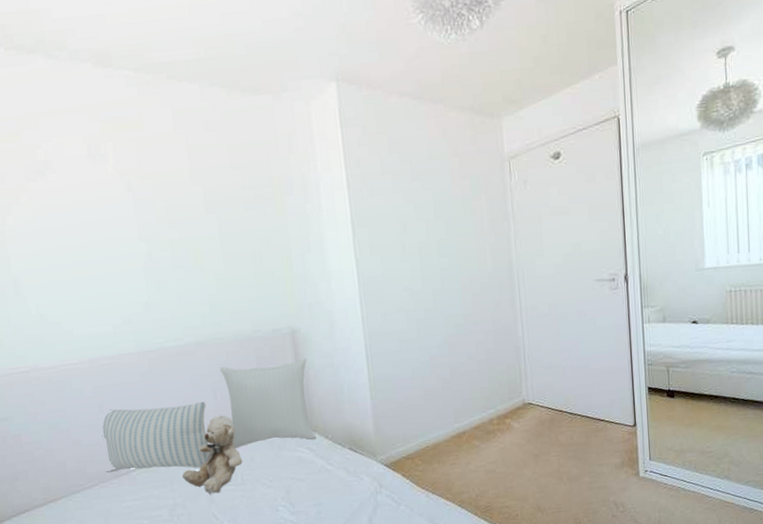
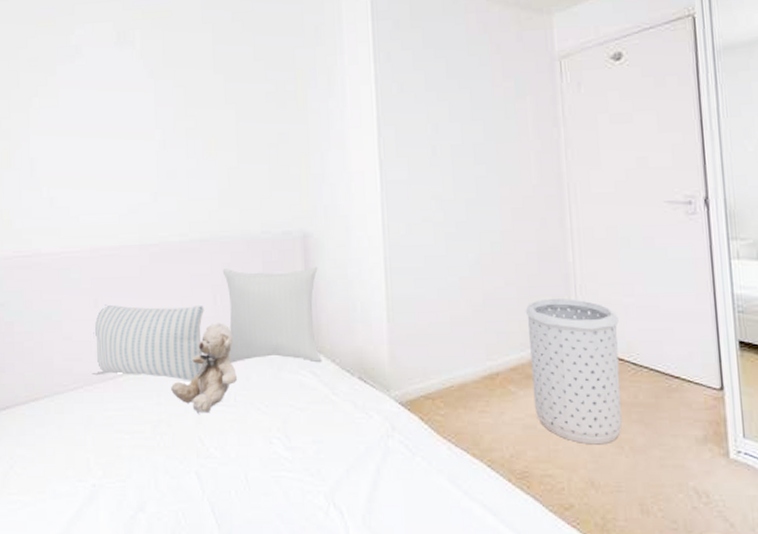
laundry basket: none [485,366,561,480] -> present [525,299,622,445]

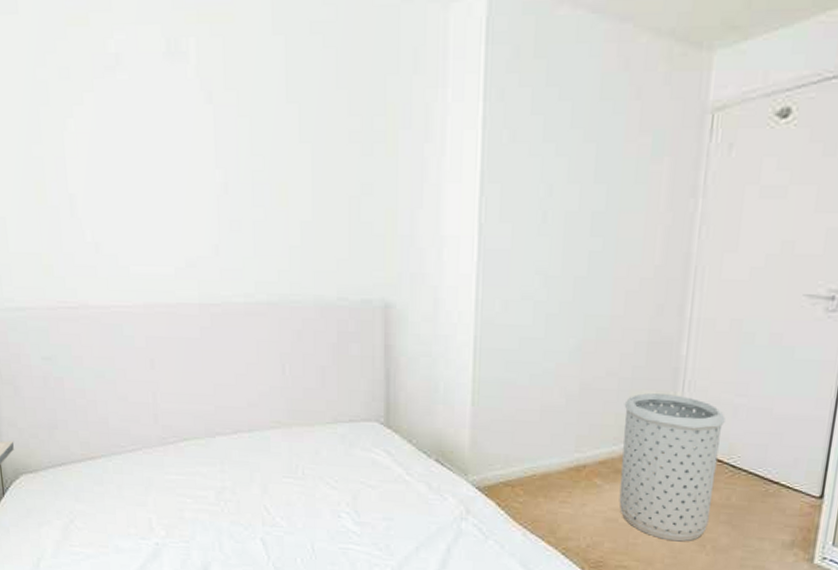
pillow: present [92,304,204,381] -> none [150,366,272,451]
teddy bear: present [171,323,237,414] -> none [235,394,305,484]
pillow: present [222,266,322,363] -> none [292,337,399,442]

